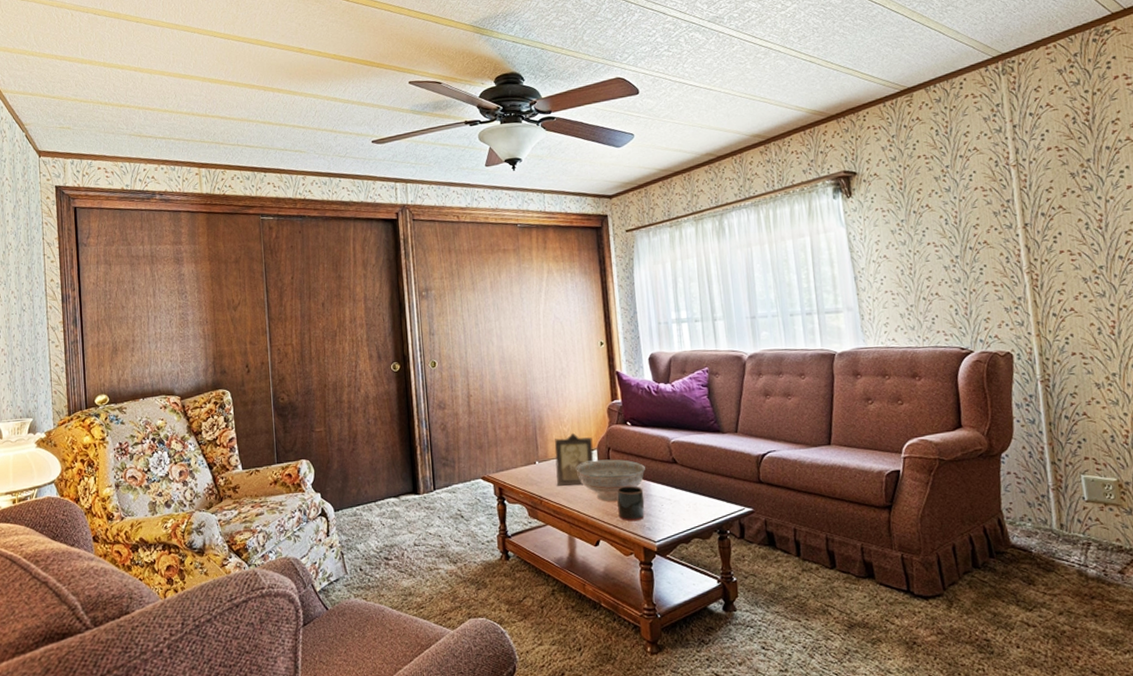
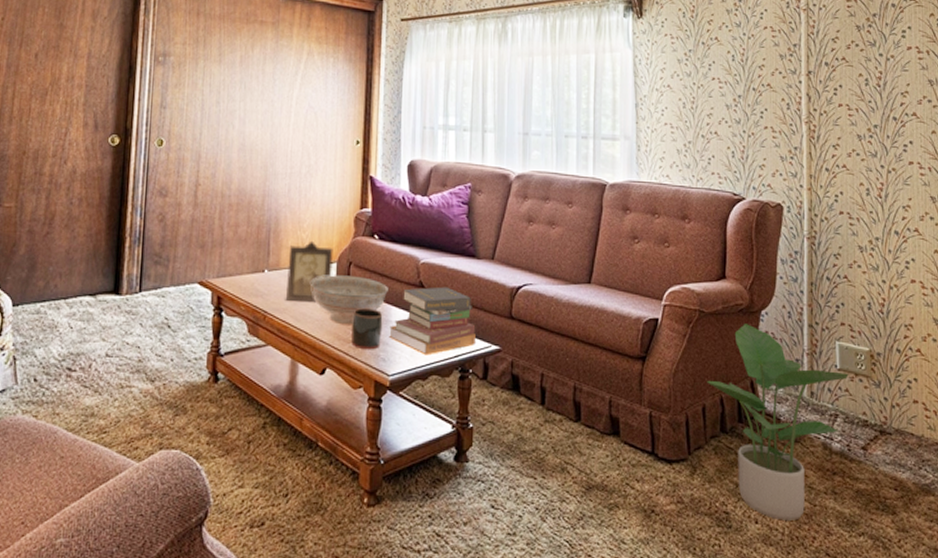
books: none [650,460,730,522] -> present [389,286,476,356]
potted plant: none [954,467,1098,644] -> present [707,324,849,521]

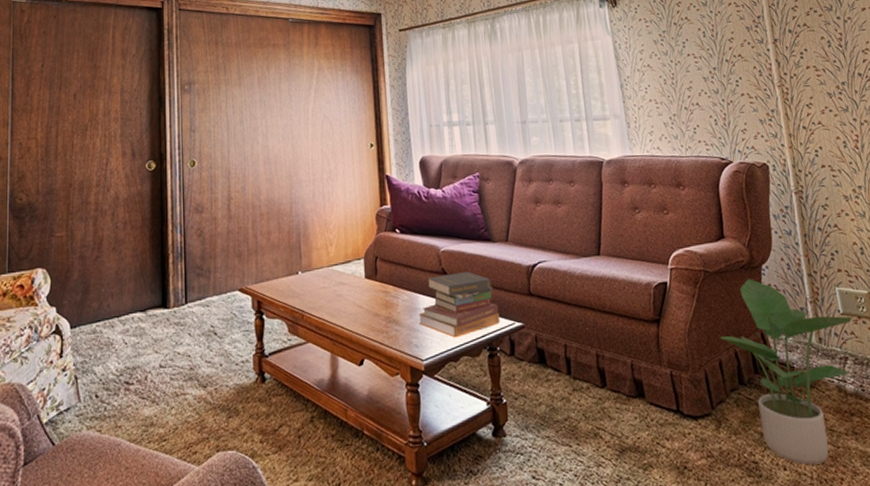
photo frame: present [285,240,333,303] -> none [319,240,361,300]
decorative bowl: present [311,275,388,325] -> none [342,269,414,317]
mug: present [351,308,383,350] -> none [383,298,413,338]

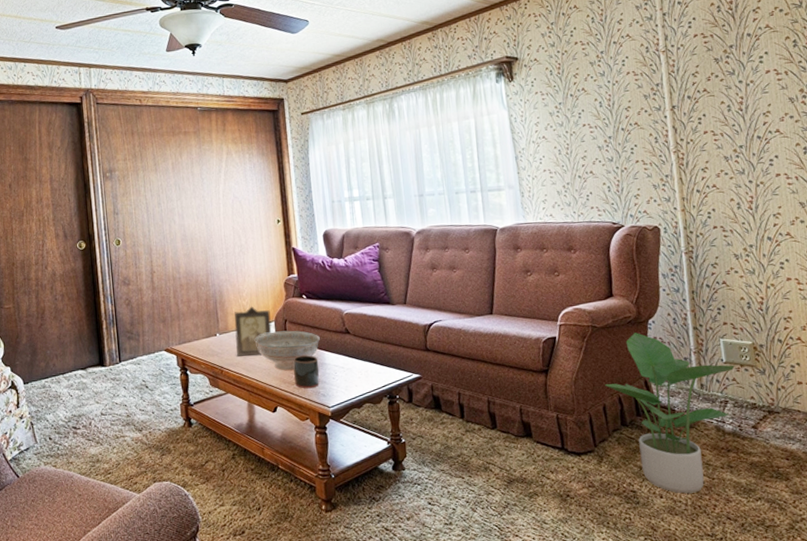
photo frame: none [319,240,361,300] -> present [234,306,272,357]
decorative bowl: none [342,269,414,317] -> present [255,330,320,371]
mug: none [383,298,413,338] -> present [293,355,320,389]
books: present [419,271,500,338] -> none [325,330,399,388]

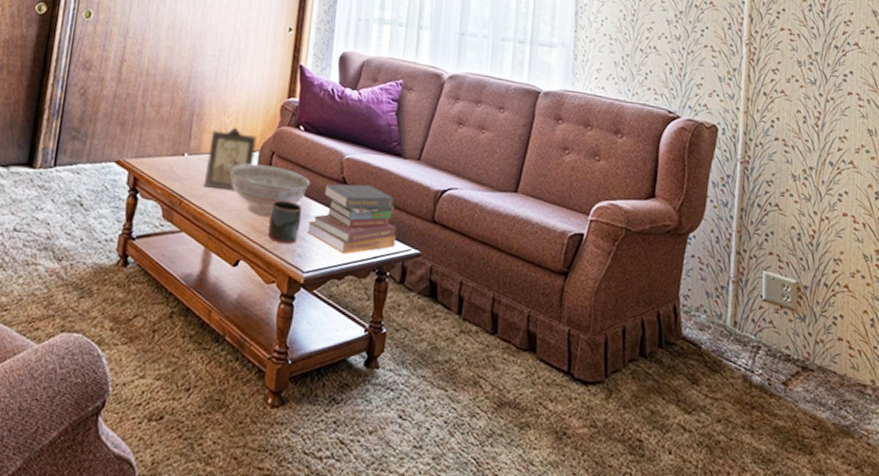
books: none [325,330,399,388] -> present [307,184,397,255]
potted plant: present [605,333,735,494] -> none [629,246,774,454]

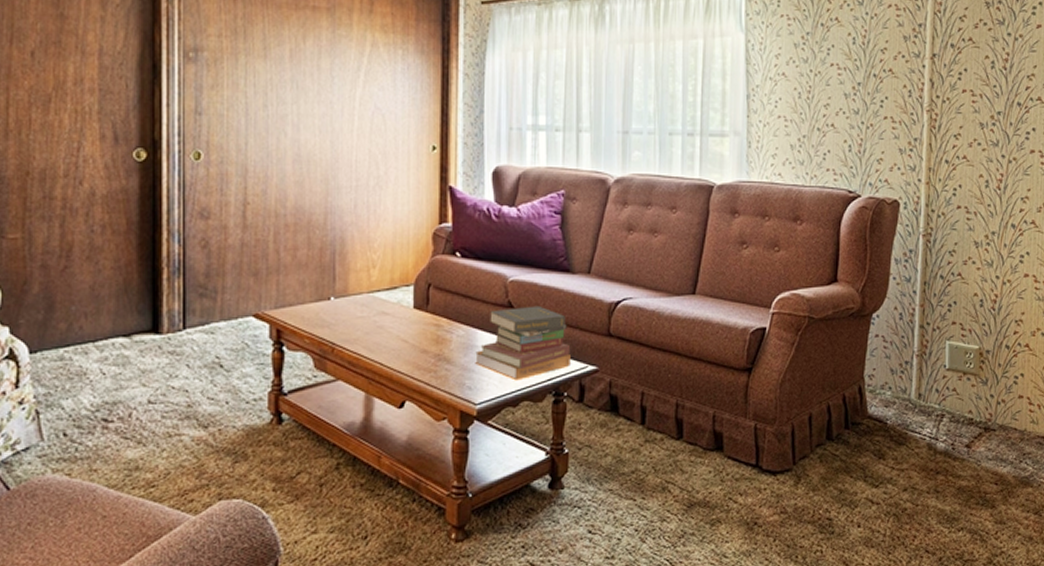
photo frame: present [203,127,257,191] -> none [355,262,409,331]
decorative bowl: present [231,163,310,217] -> none [385,298,473,353]
mug: present [268,200,303,244] -> none [433,334,468,379]

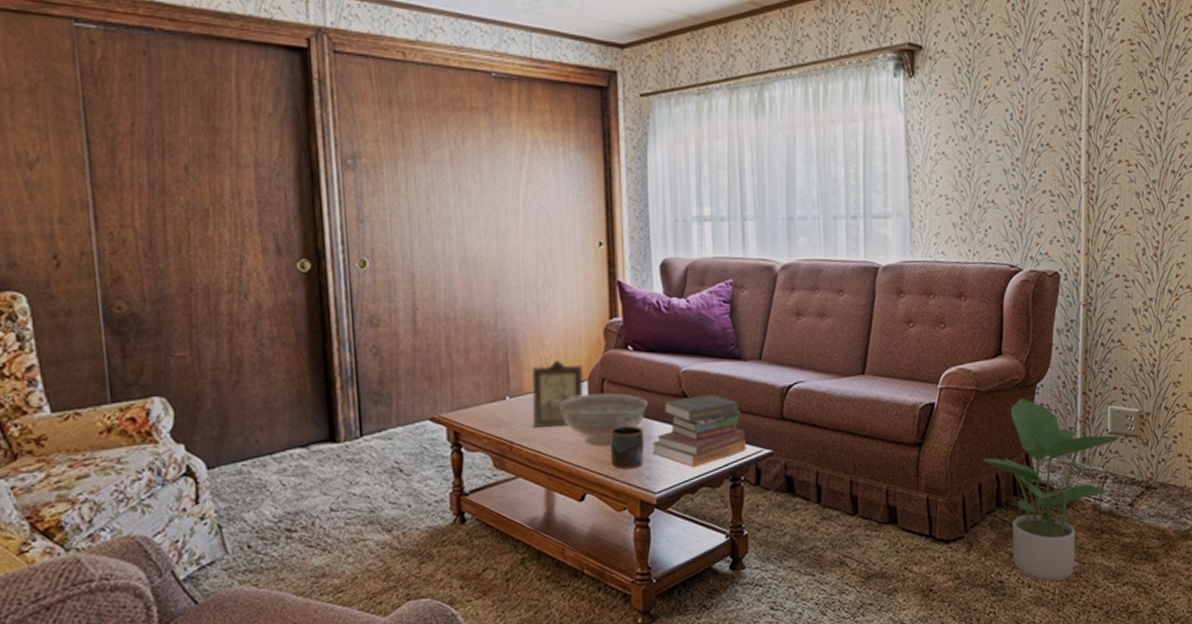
photo frame: none [355,262,409,331] -> present [531,359,584,428]
decorative bowl: none [385,298,473,353] -> present [560,392,648,447]
mug: none [433,334,468,379] -> present [610,426,645,470]
potted plant: none [814,328,957,522] -> present [983,398,1119,582]

